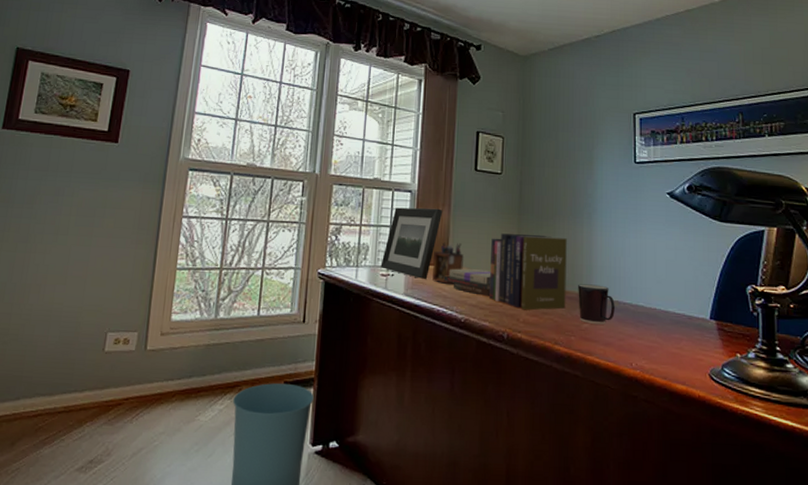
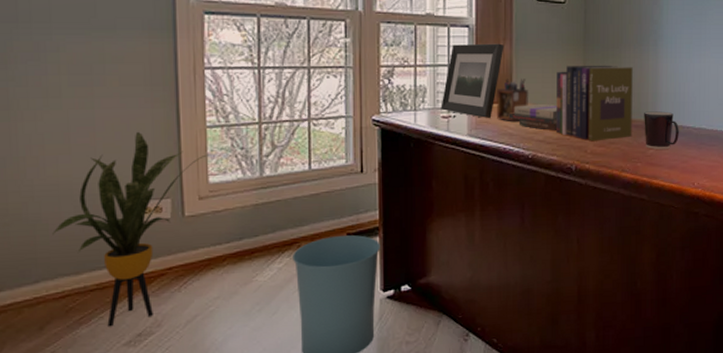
house plant: none [38,268,176,450] -> present [52,131,210,327]

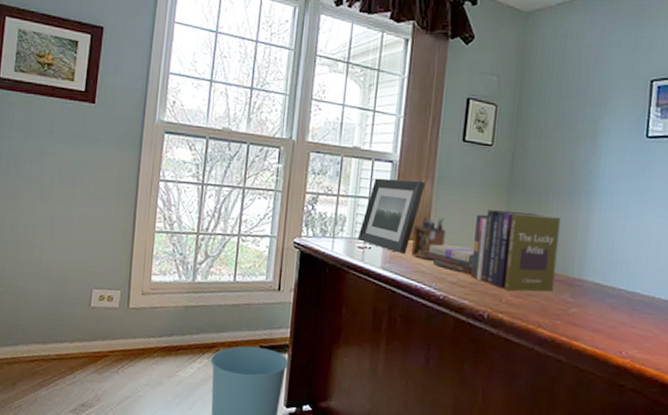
house plant: present [52,131,210,327] -> none [32,229,155,394]
mug: present [644,111,679,150] -> none [567,266,609,311]

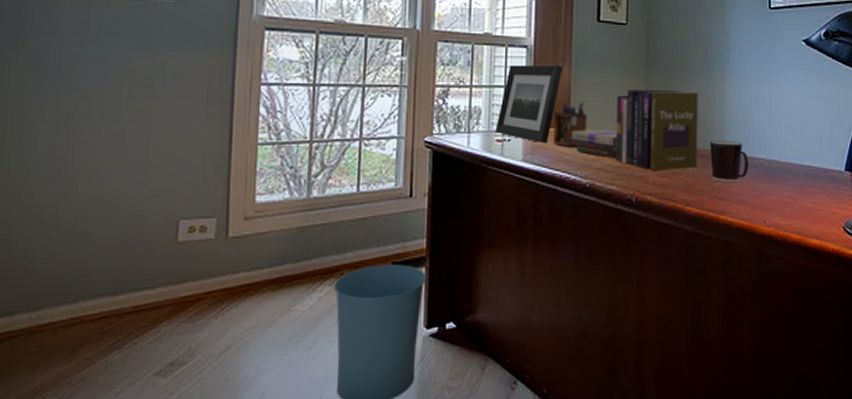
mug: none [567,266,609,311] -> present [710,140,748,183]

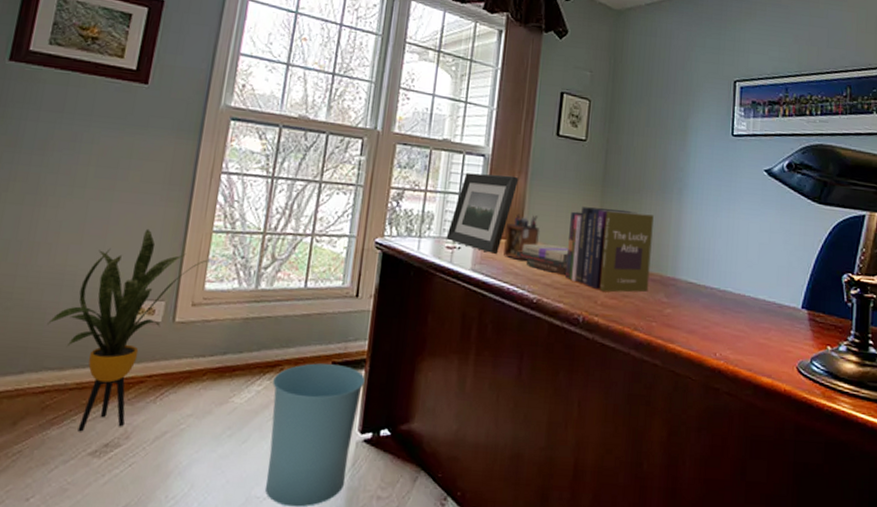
house plant: none [96,146,259,354] -> present [47,228,211,432]
mug: present [710,140,748,183] -> none [662,265,702,311]

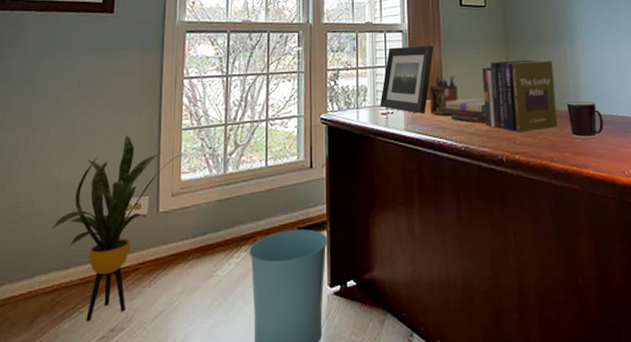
mug: none [662,265,702,311] -> present [567,101,604,140]

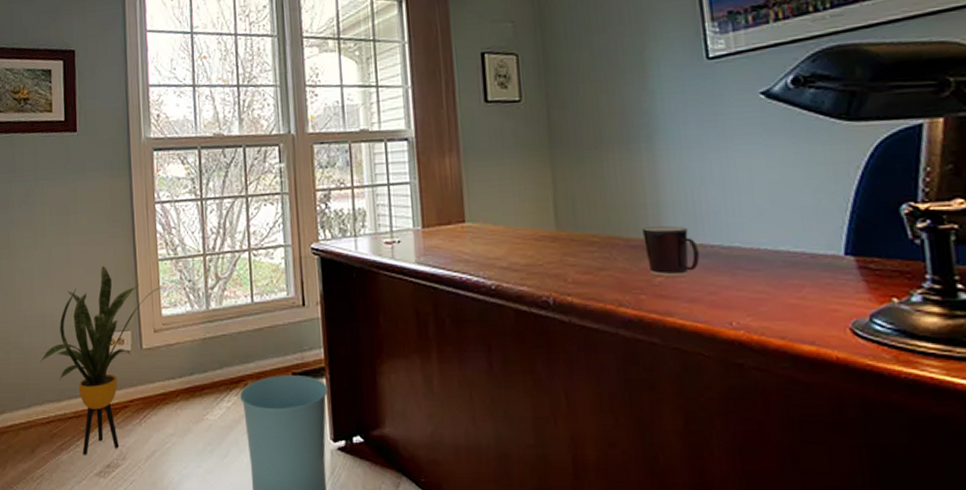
picture frame: present [380,45,434,114] -> none [383,155,451,244]
desk organizer: present [429,76,458,116] -> none [446,194,486,245]
books: present [441,98,487,124] -> none [462,222,526,256]
books: present [482,60,558,133] -> none [517,171,629,268]

